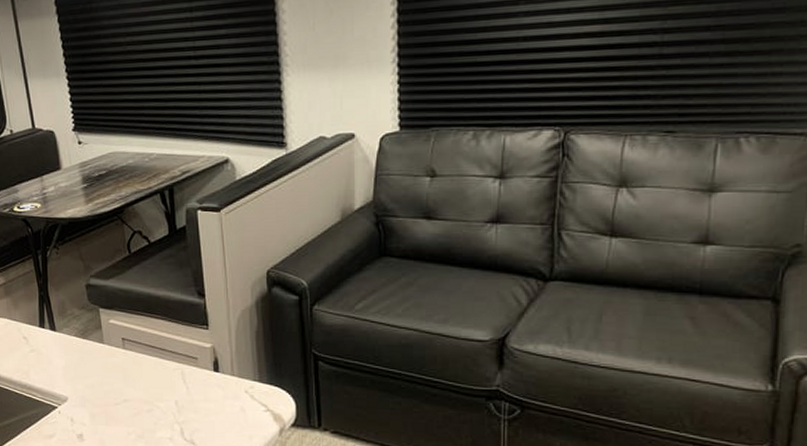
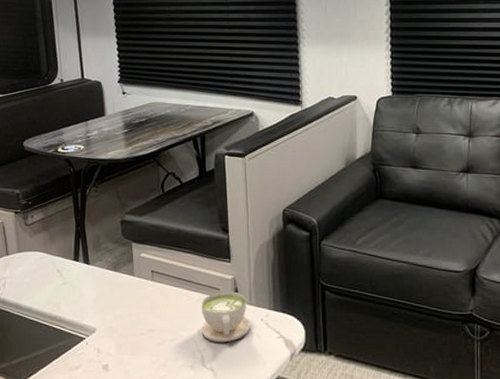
coffee cup: none [178,360,234,415] -> present [201,291,251,343]

